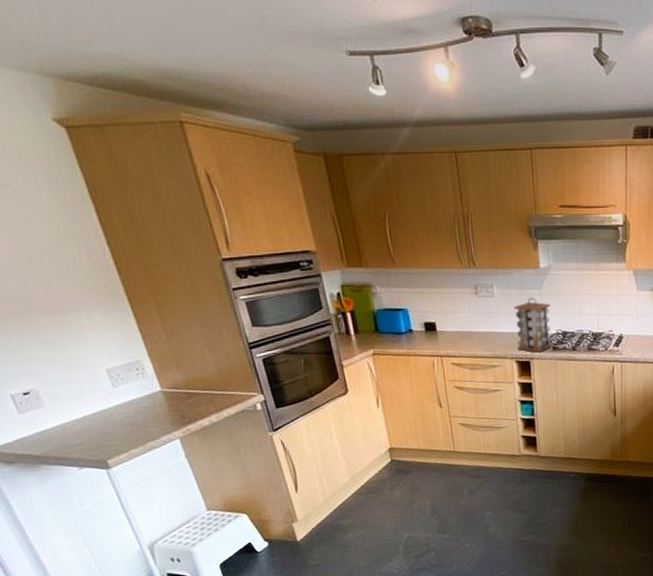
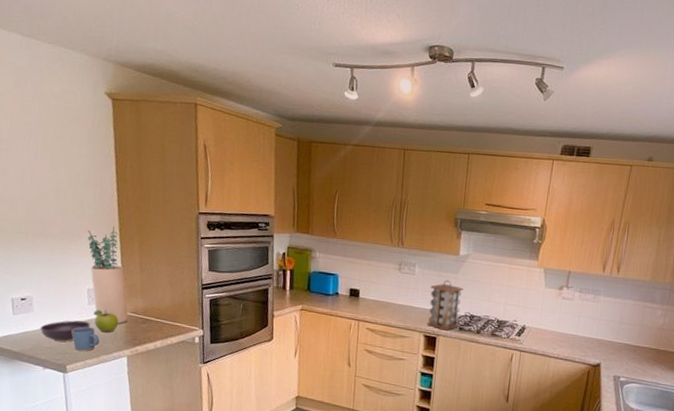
bowl: none [59,407,123,436] -> present [40,320,90,342]
vase: none [84,289,169,403] -> present [88,226,129,324]
mug: none [101,413,141,442] -> present [71,327,100,352]
fruit: none [122,390,158,415] -> present [93,309,119,332]

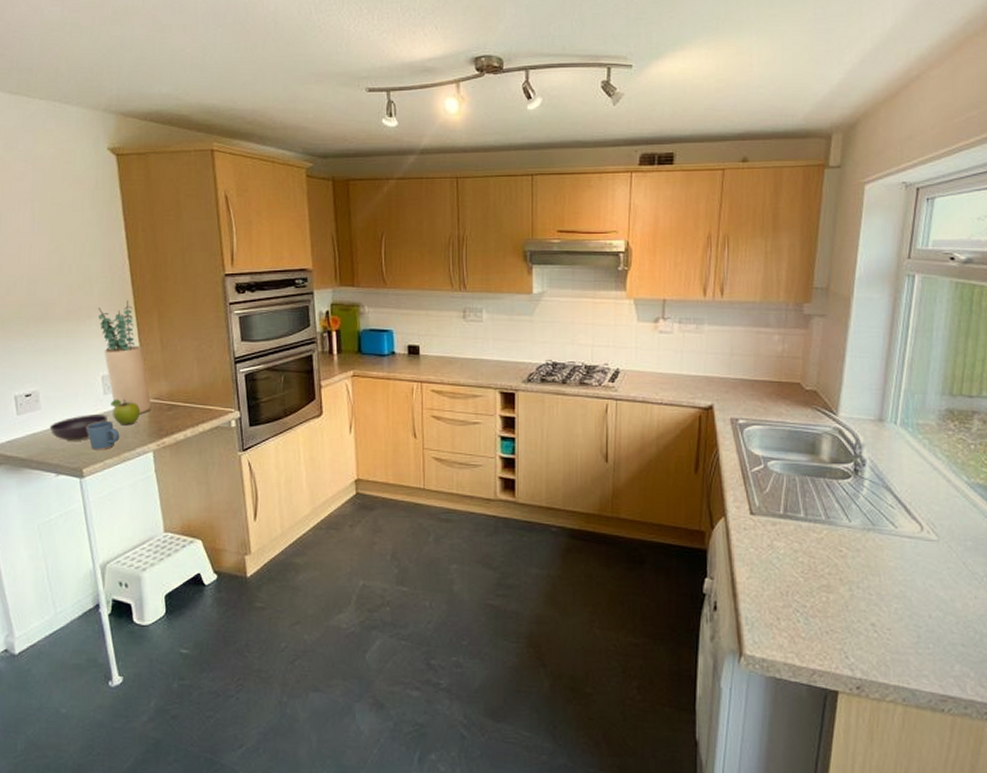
spice rack: present [427,280,463,331] -> none [502,324,541,384]

